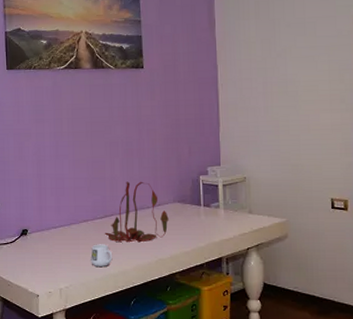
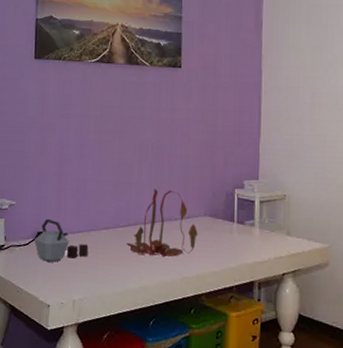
kettle: none [20,216,71,257] -> present [35,218,89,263]
mug: present [90,244,113,268] -> none [109,254,134,281]

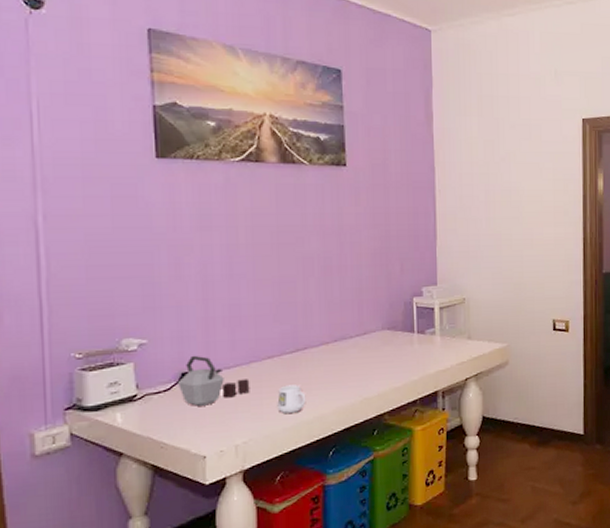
mug: none [109,254,134,281] -> present [277,385,306,414]
plant: present [126,189,198,257] -> none [295,305,376,382]

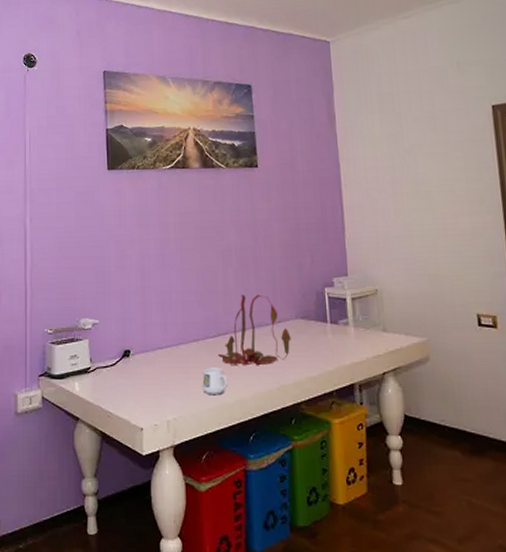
kettle: present [178,355,250,407] -> none [122,335,179,383]
plant: none [295,305,376,382] -> present [217,294,291,366]

